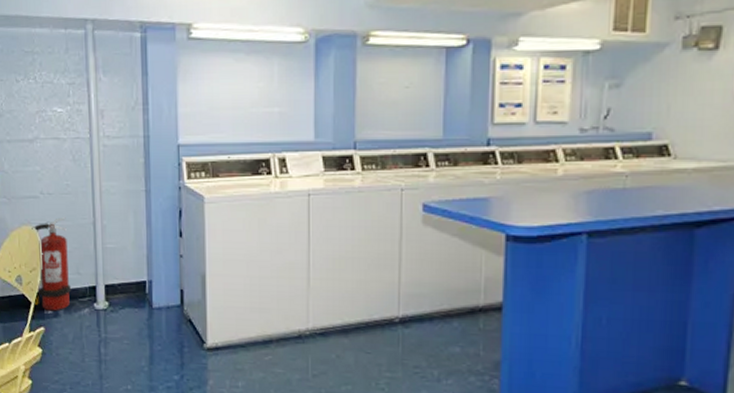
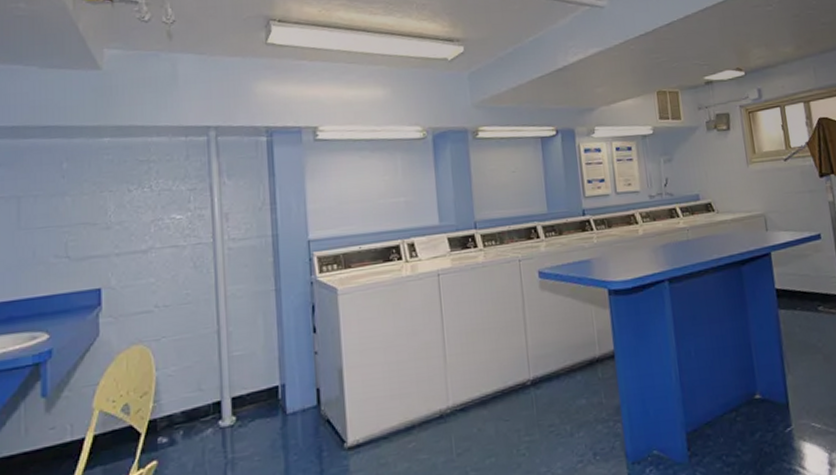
fire extinguisher: present [32,217,72,311] -> none [143,330,192,440]

